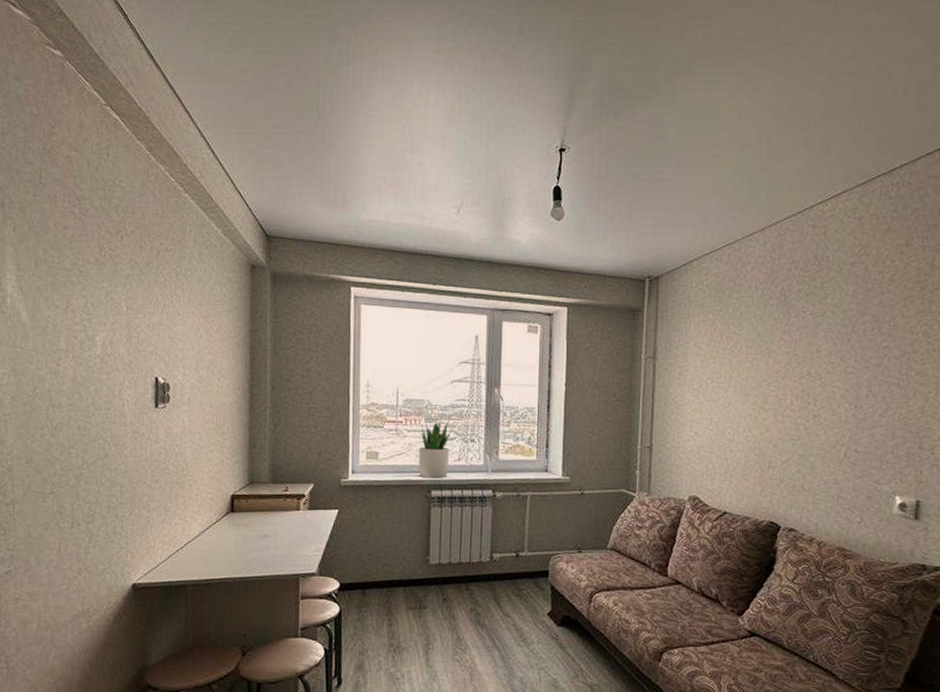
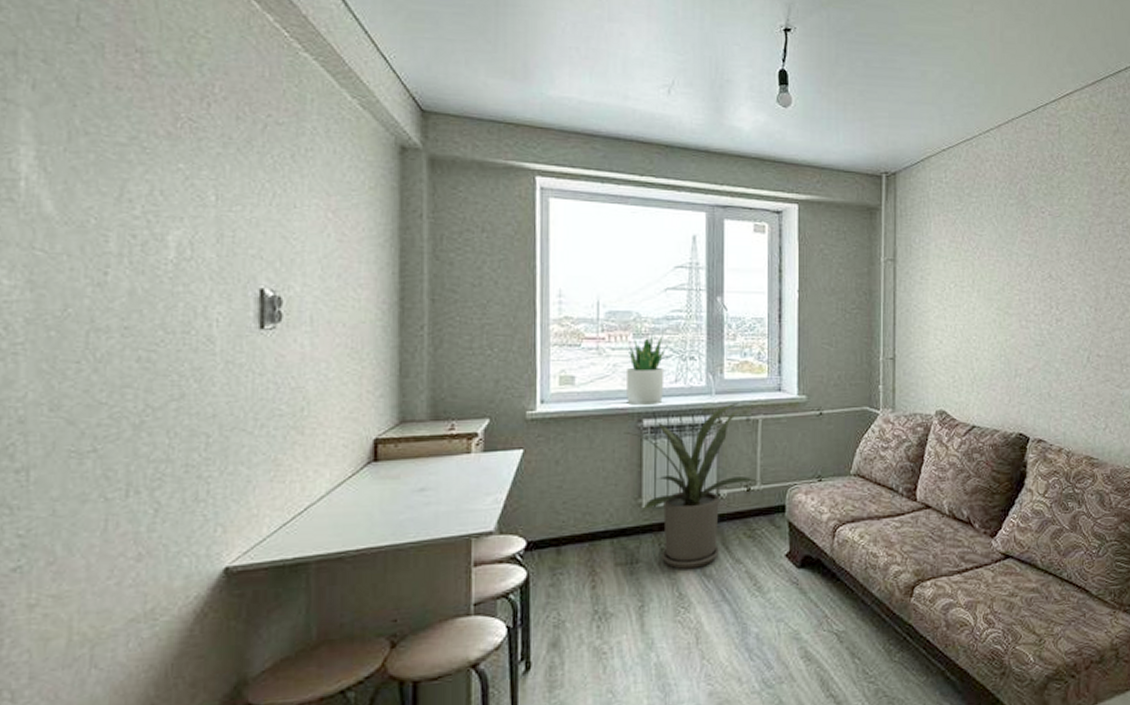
house plant: none [415,480,525,618] -> present [623,402,757,569]

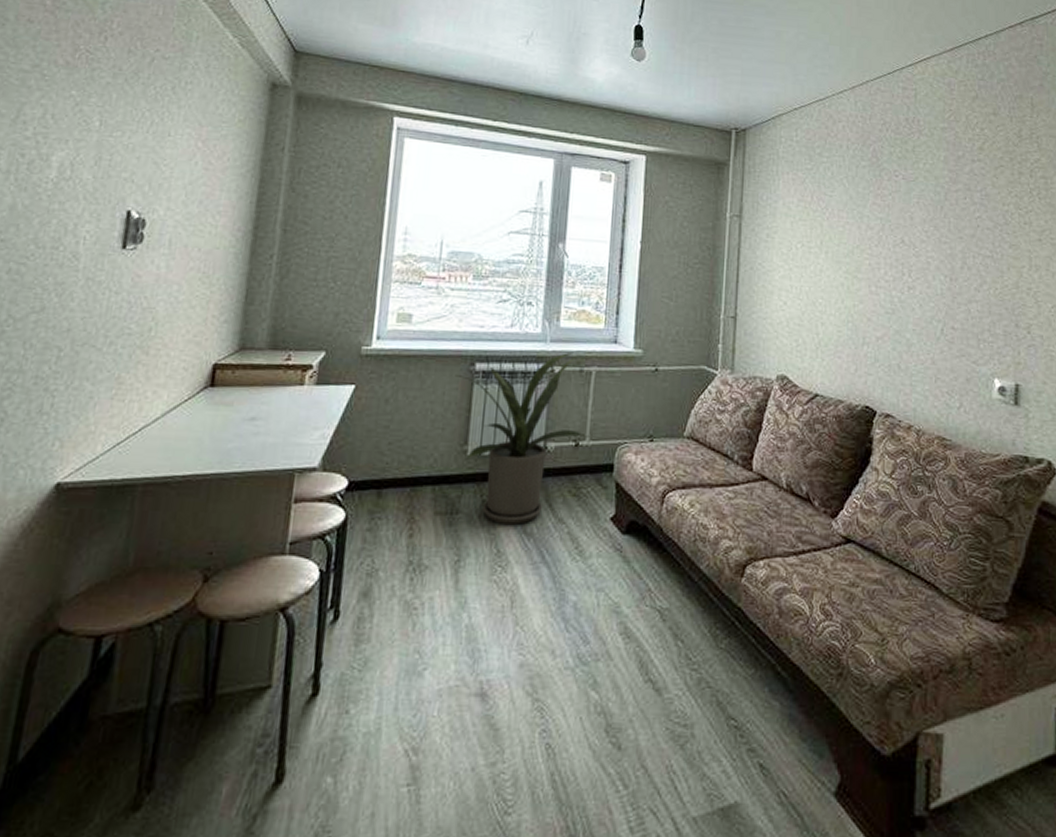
planter: present [625,335,665,406] -> none [461,278,503,350]

